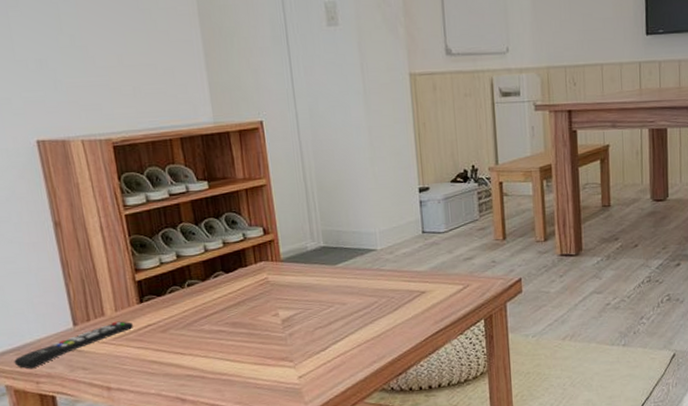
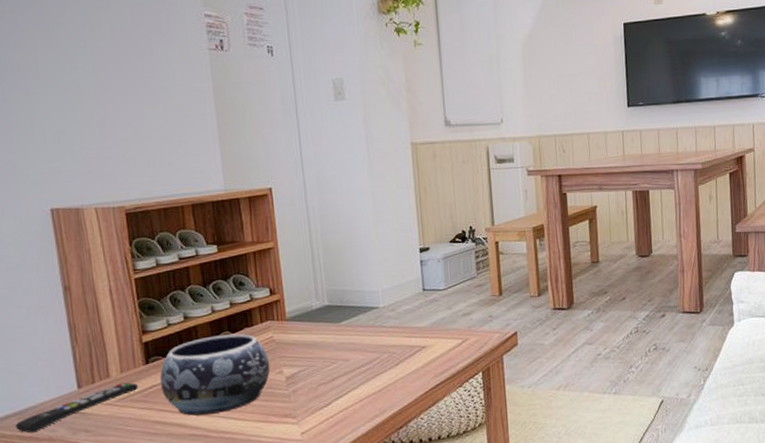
decorative bowl: none [154,274,266,356] -> present [159,333,271,416]

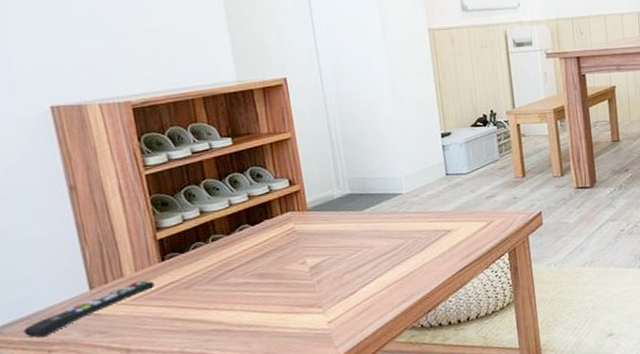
decorative bowl: present [159,333,271,416] -> none [177,226,293,311]

